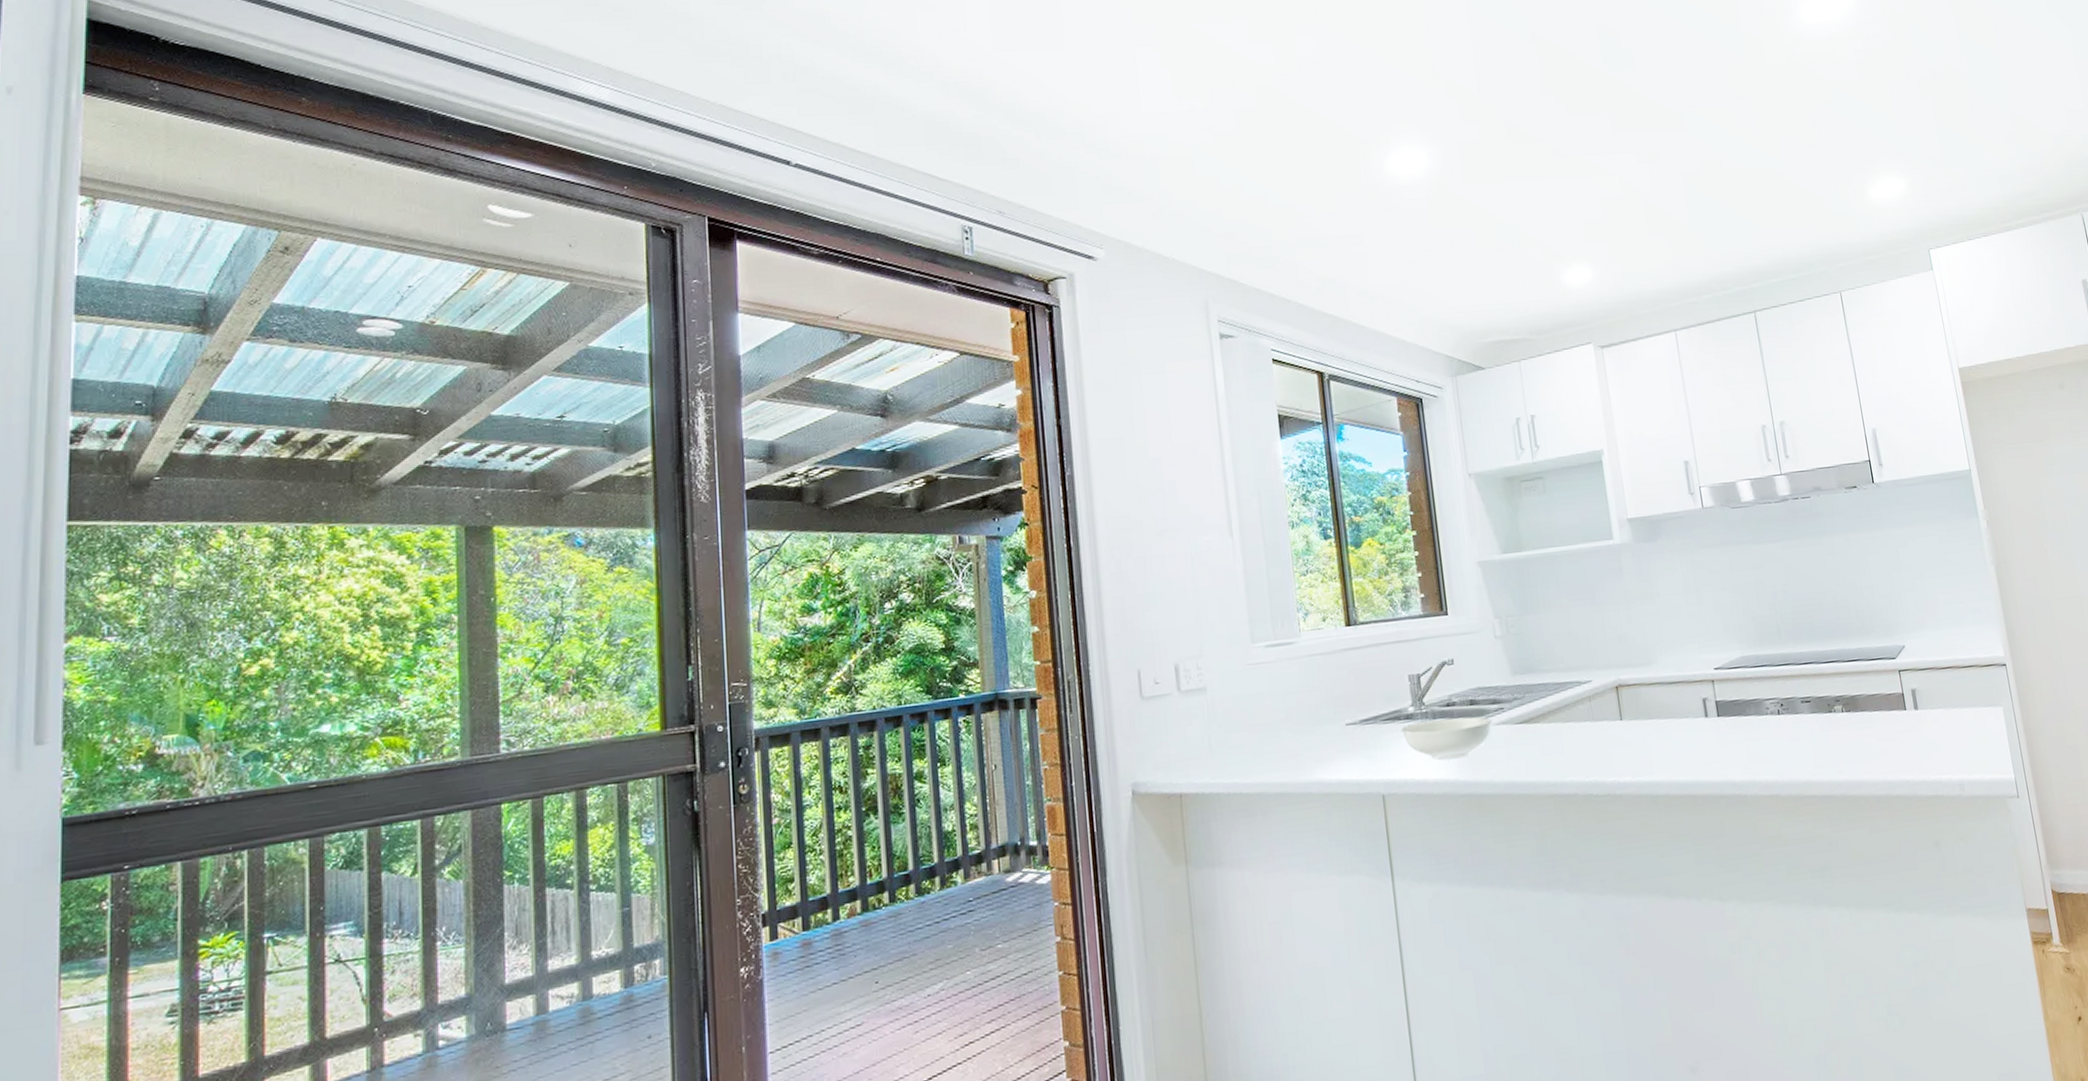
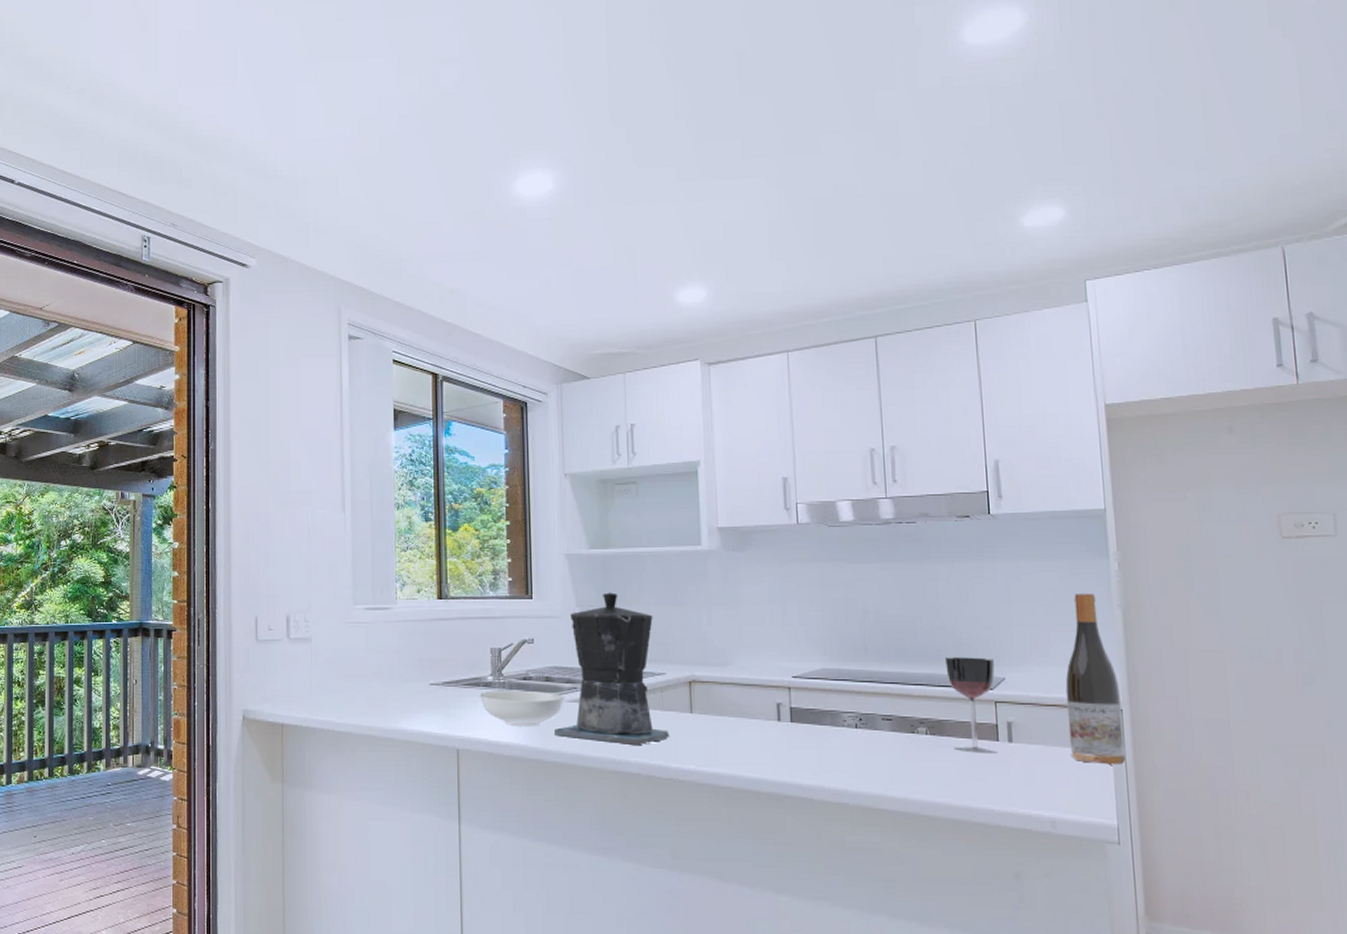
coffee maker: none [1484,599,1602,765] -> present [554,592,669,746]
wineglass: none [1851,627,1907,726] -> present [945,657,998,755]
wine bottle: none [1954,552,2015,721] -> present [1065,592,1126,765]

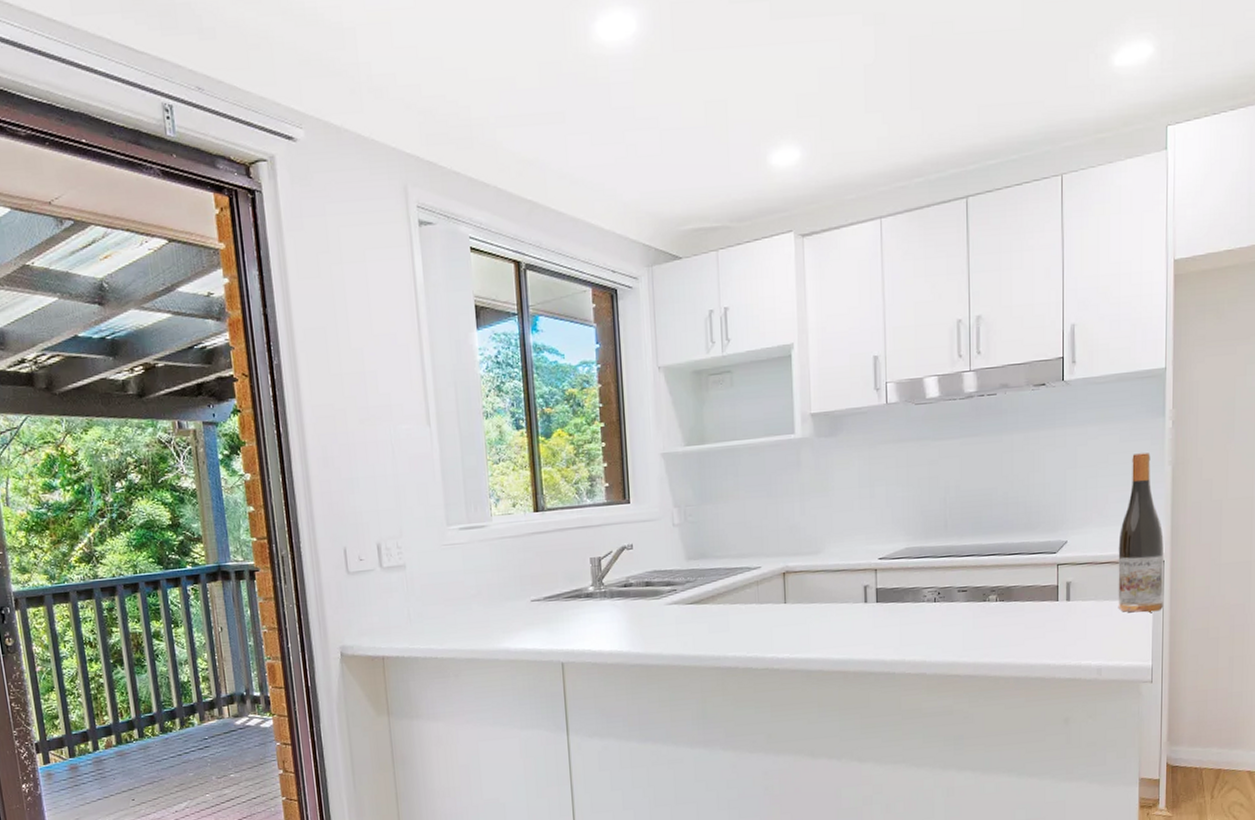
bowl: present [479,691,565,727] -> none [581,597,665,634]
coffee maker: present [554,592,669,746] -> none [656,489,764,641]
wineglass: present [945,657,998,755] -> none [1016,523,1058,615]

